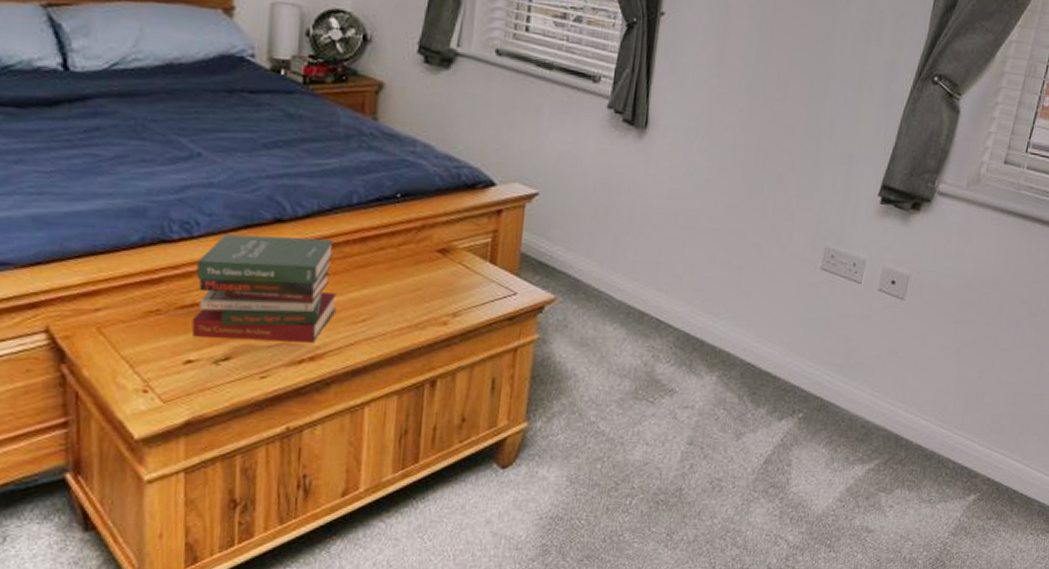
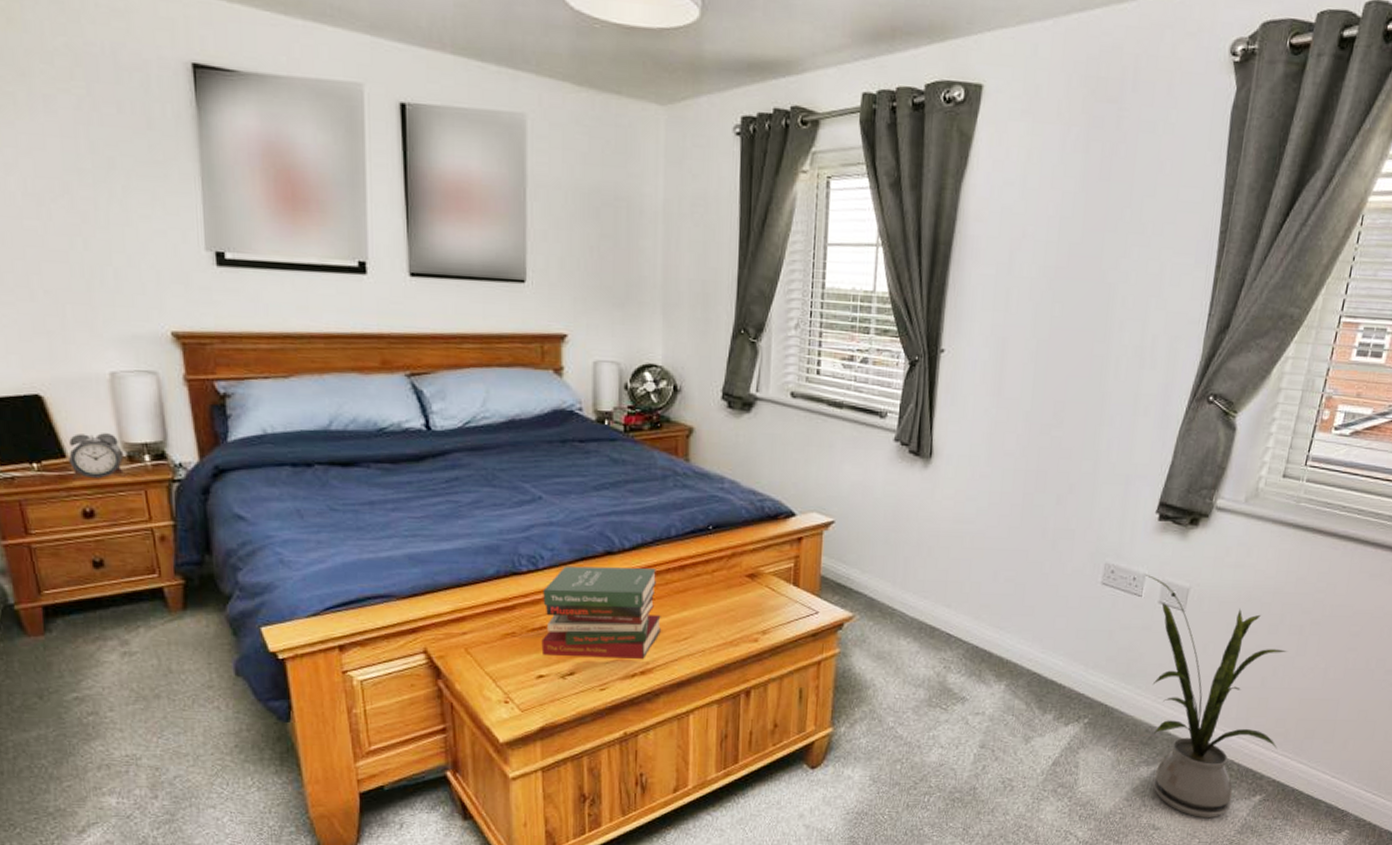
house plant: none [866,261,1004,518] -> present [1146,575,1287,817]

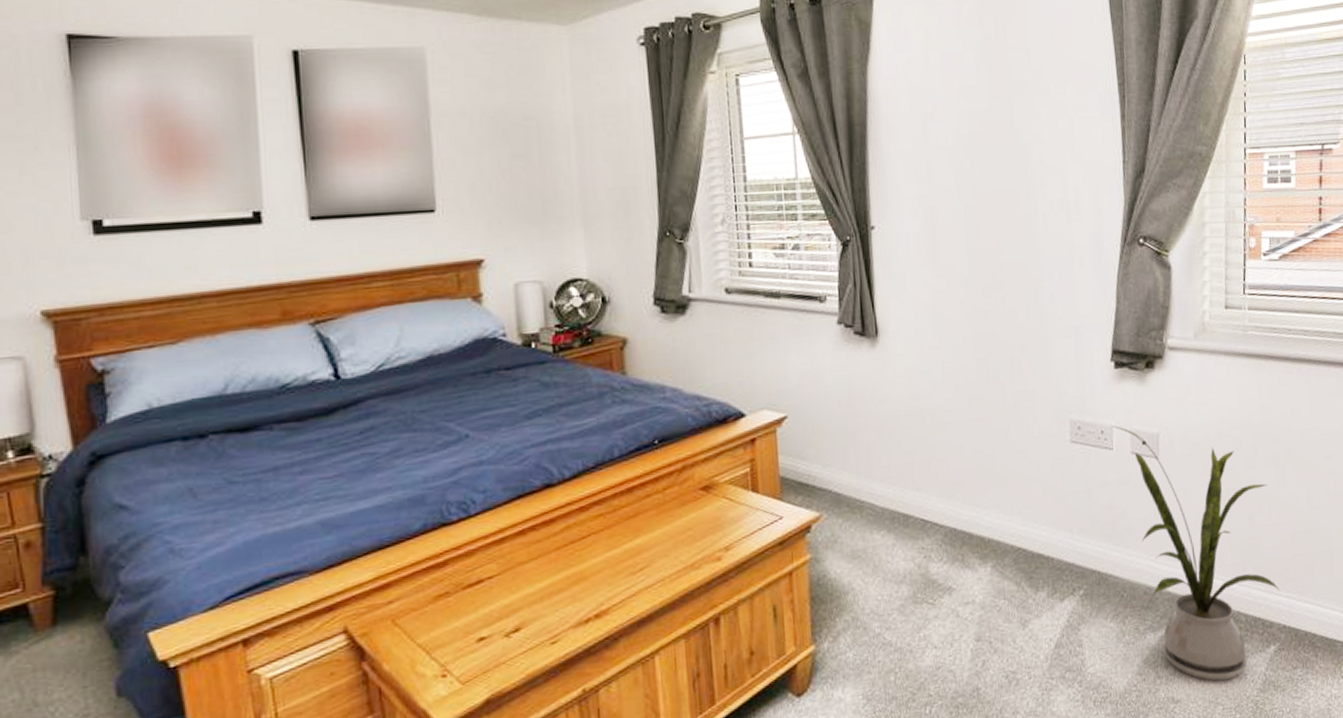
books: present [541,566,661,660] -> none [477,494,613,614]

